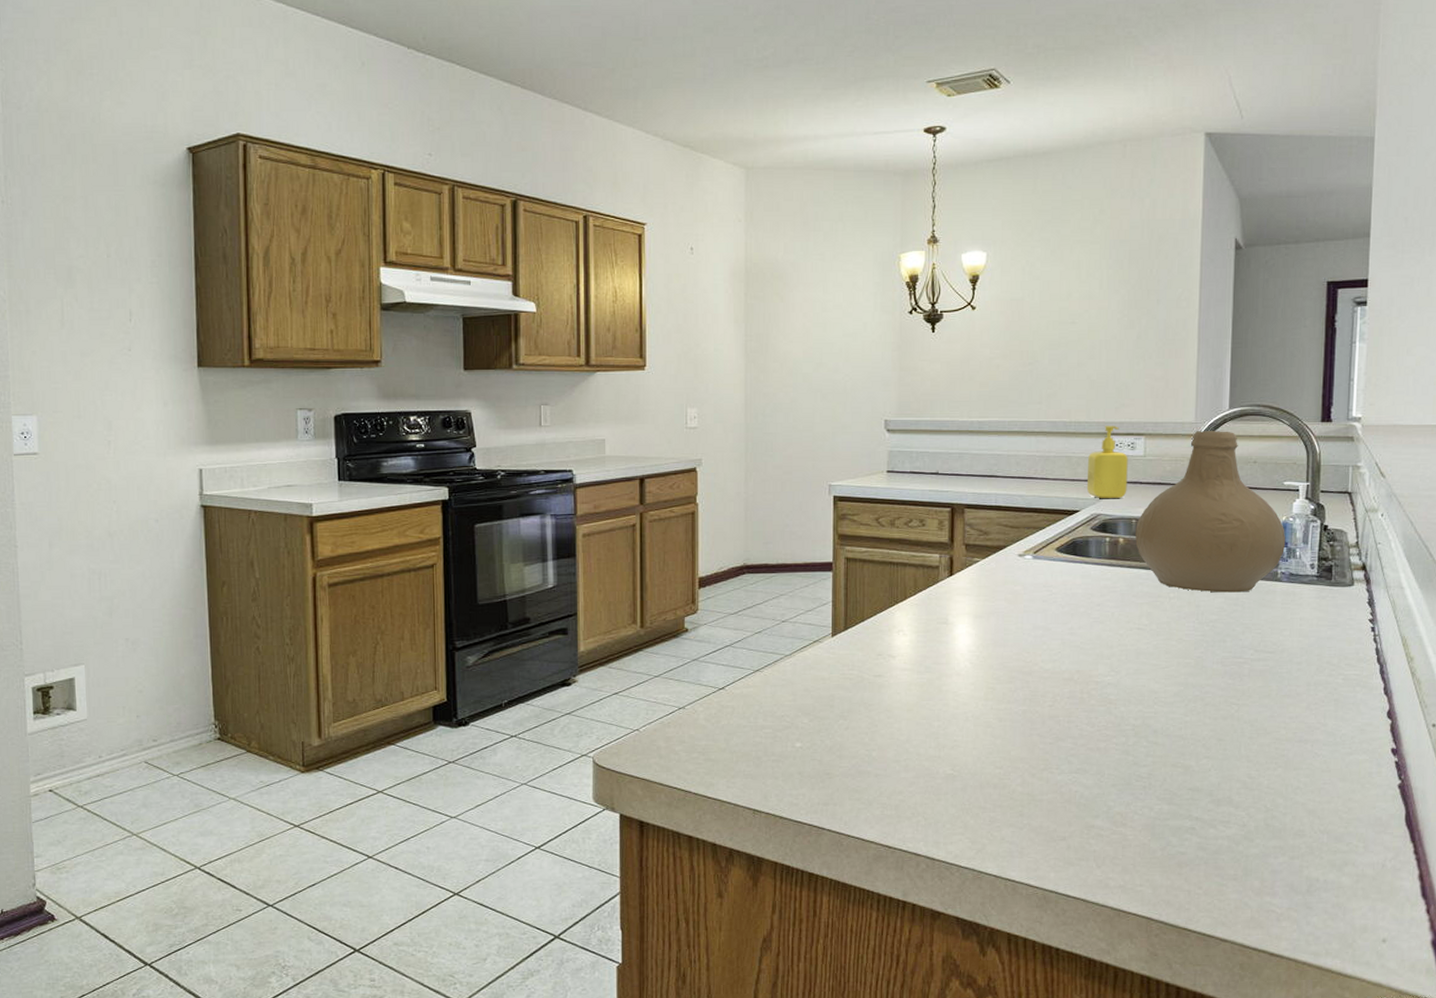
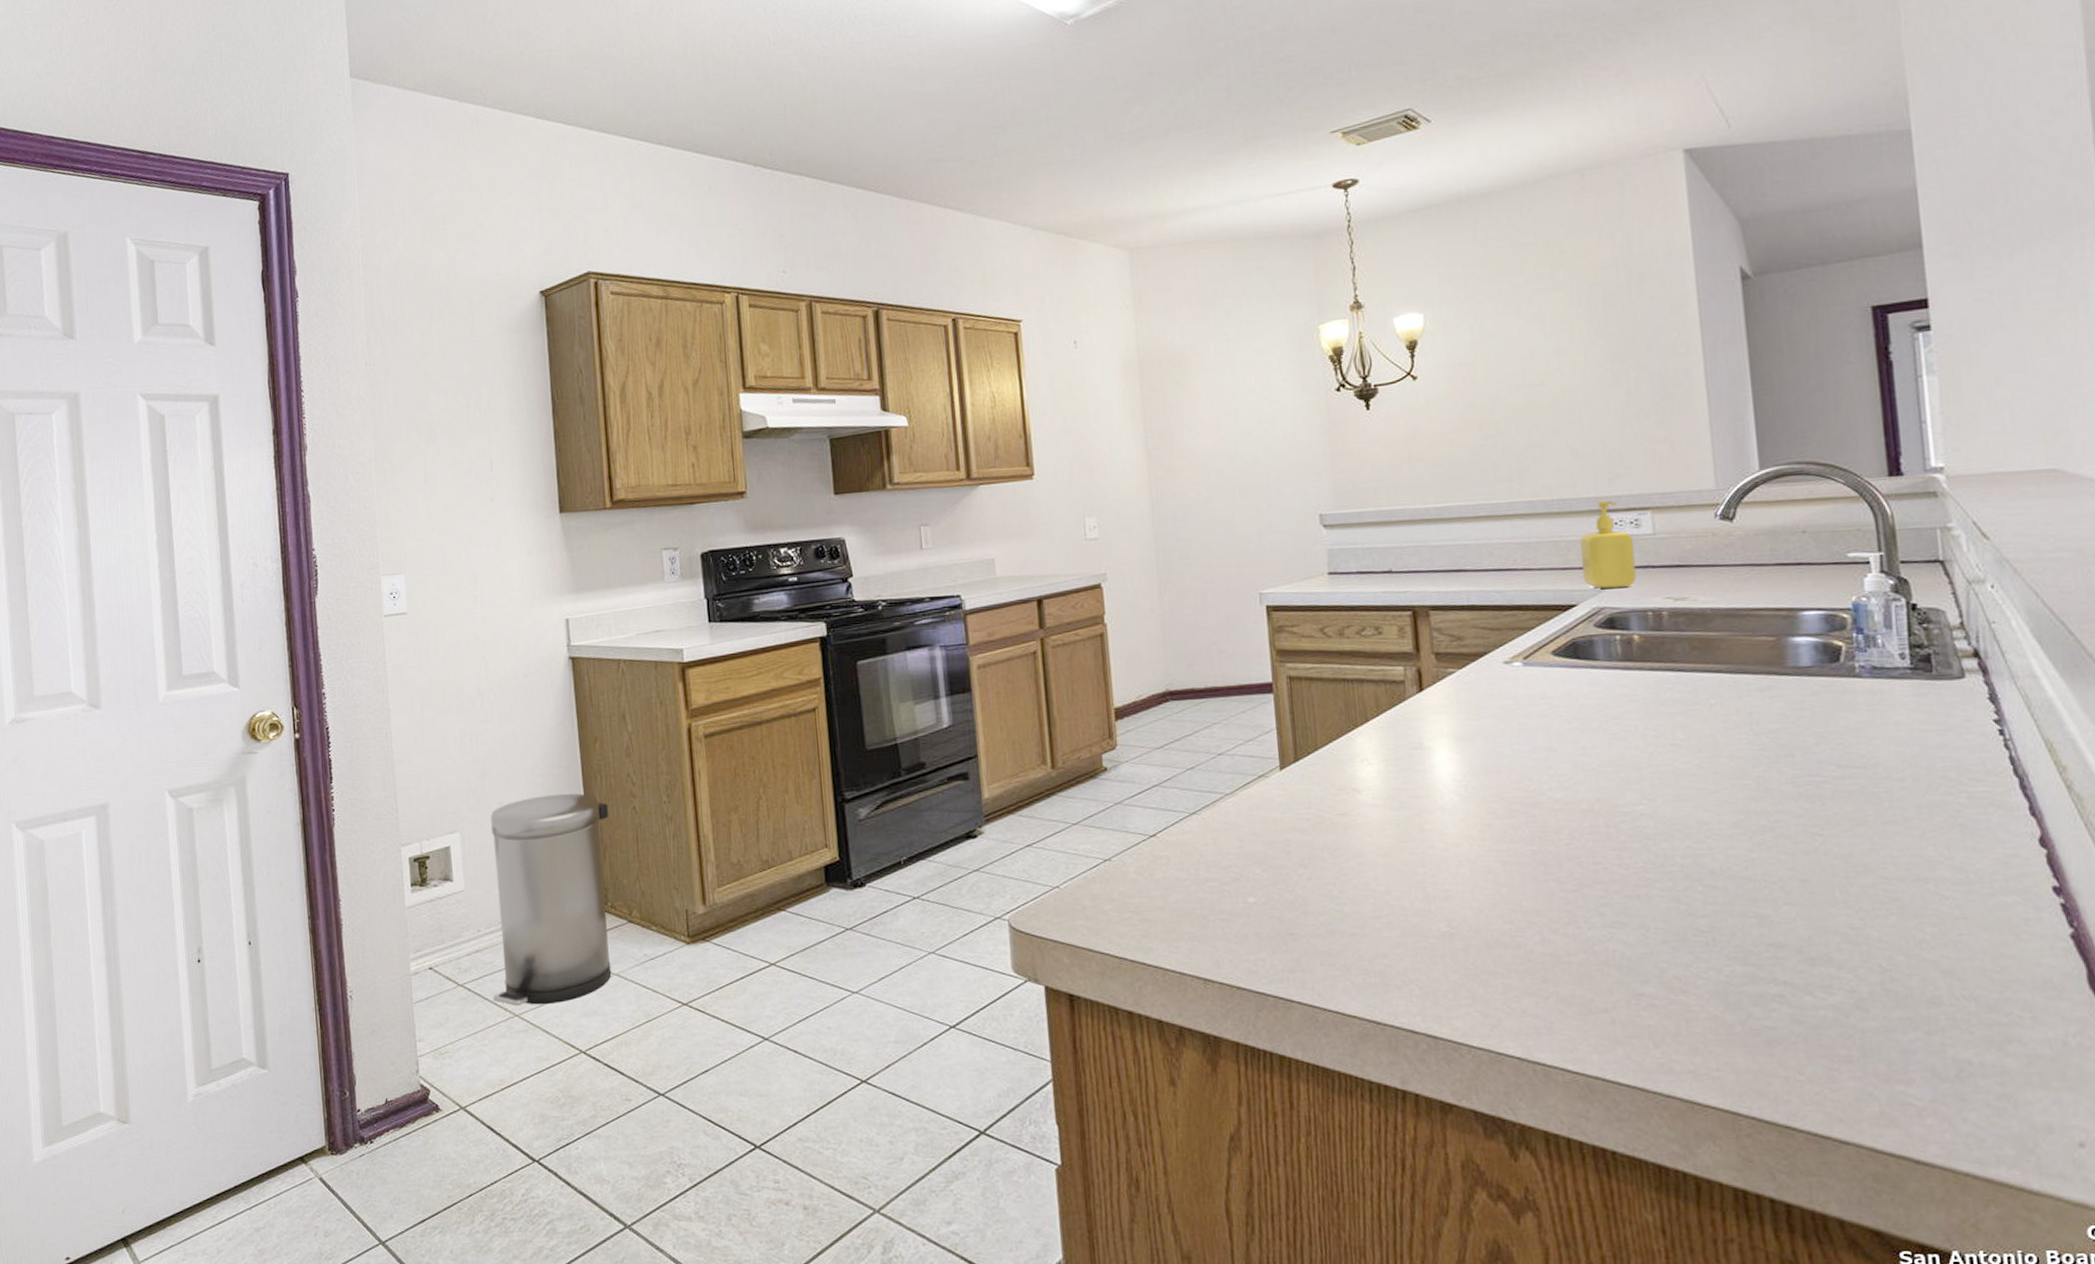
pedal bin: none [112,632,233,826] -> present [490,793,612,1006]
ceramic jug: present [1135,430,1286,593] -> none [1653,496,1861,695]

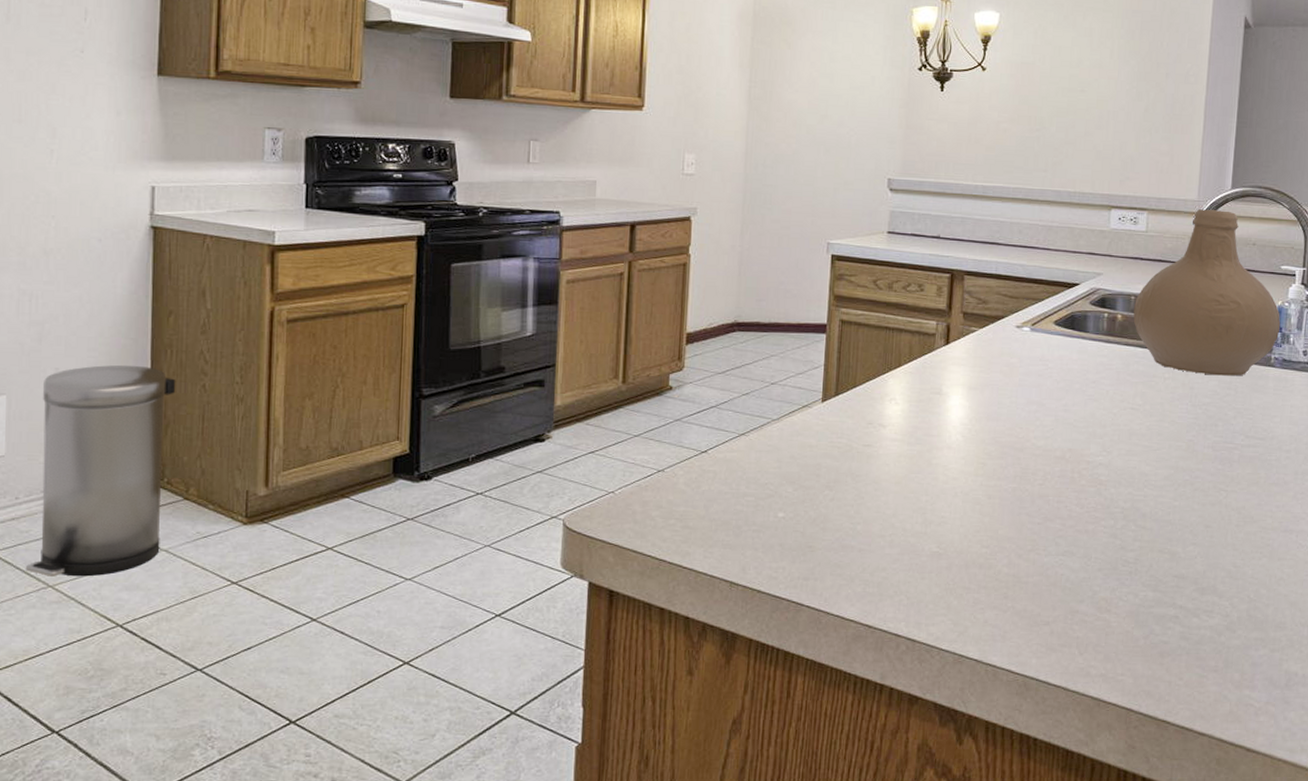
soap dispenser: present [1580,500,1637,589] -> none [1087,197,1130,274]
ceramic jug: none [1653,496,1861,695] -> present [1133,208,1281,376]

